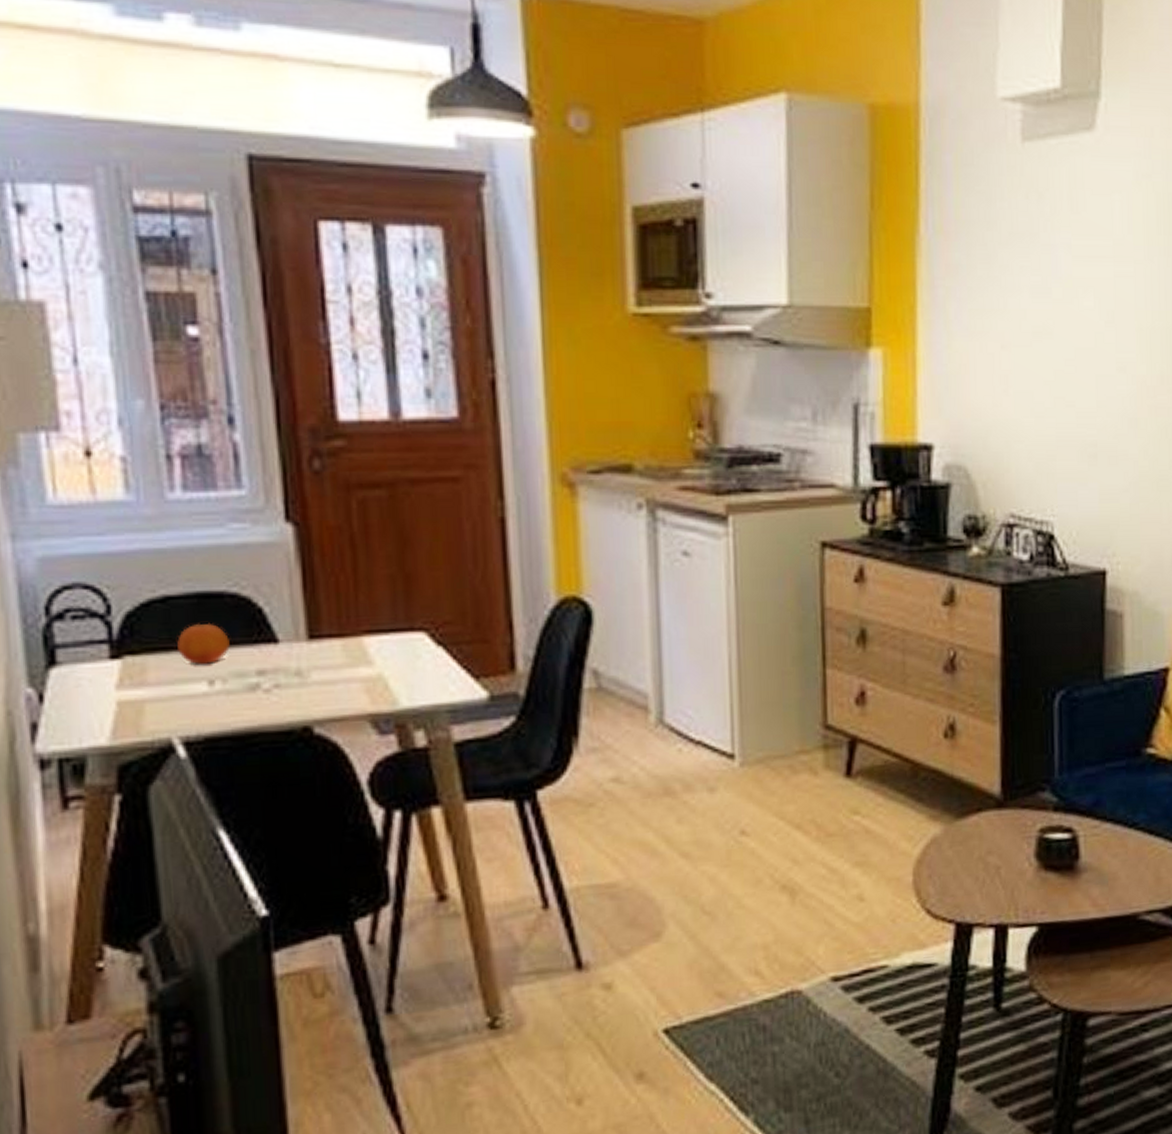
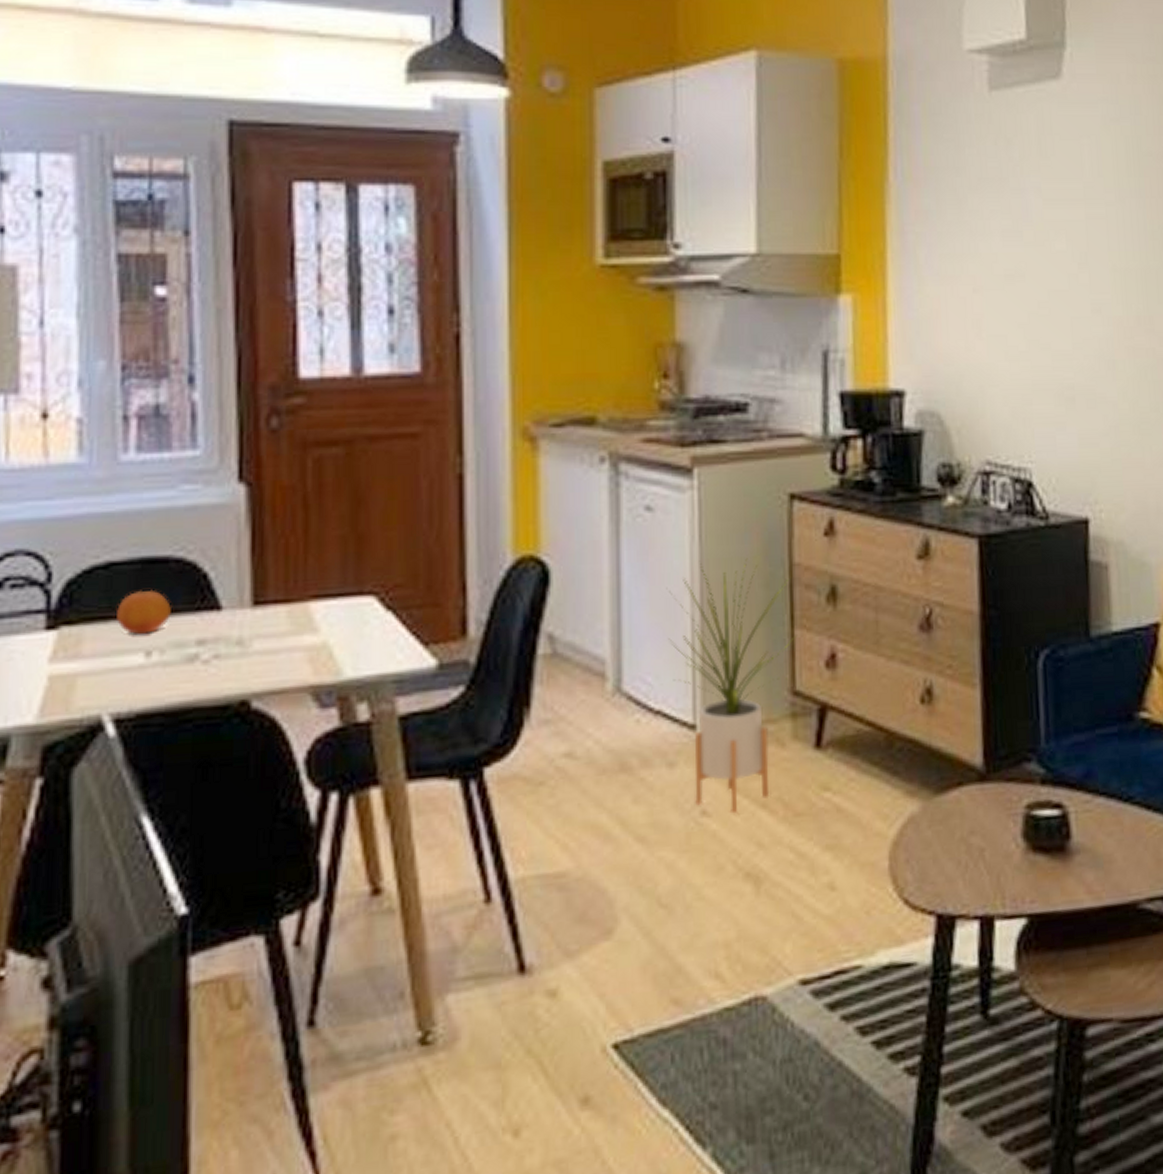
house plant: none [704,602,828,833] -> present [666,558,796,812]

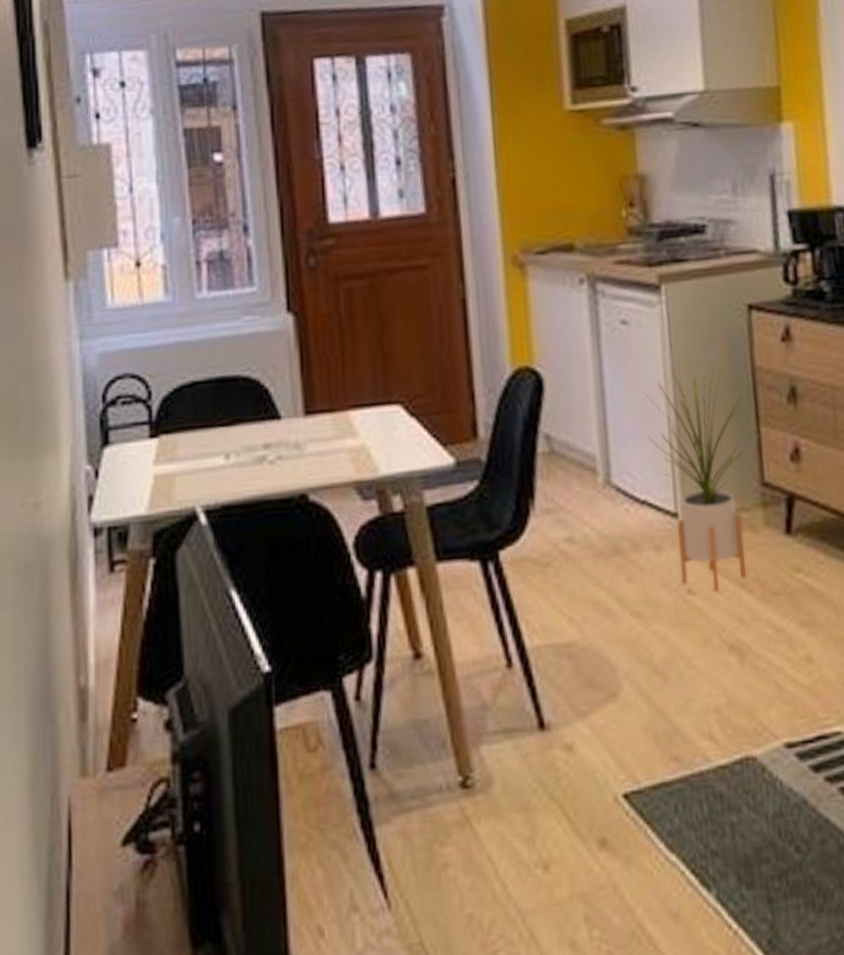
fruit: present [117,589,171,634] -> none [201,403,242,441]

